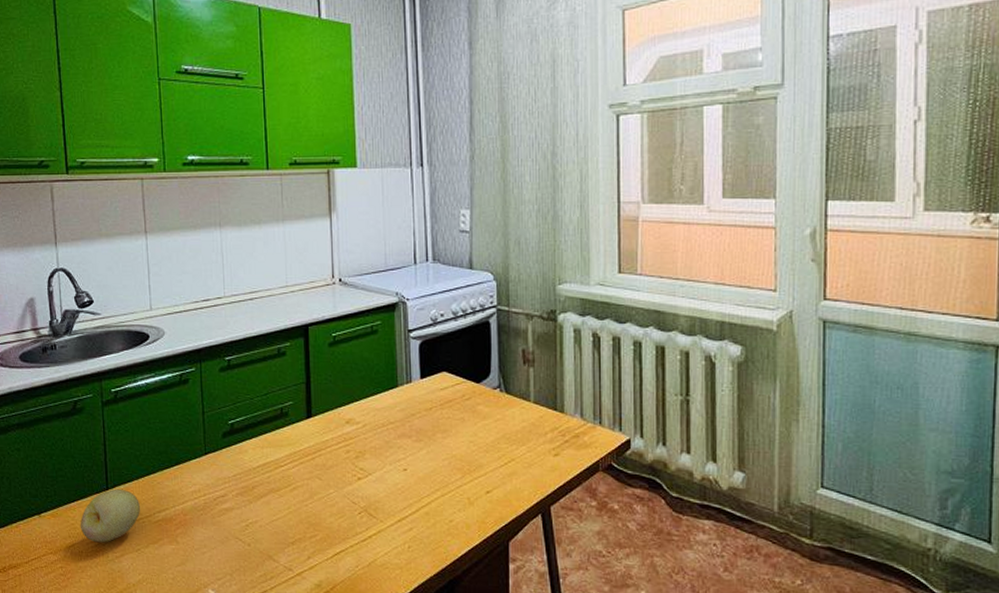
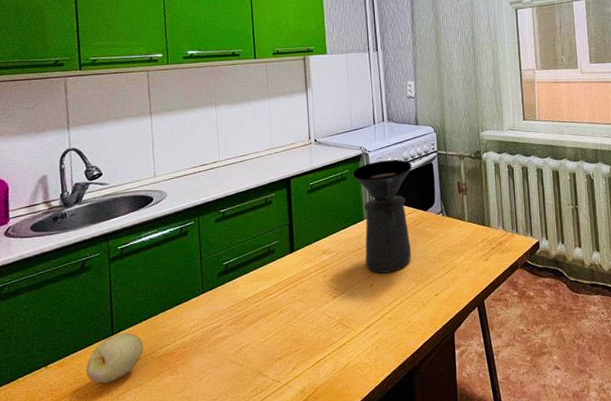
coffee maker: none [385,313,463,457] -> present [352,159,412,274]

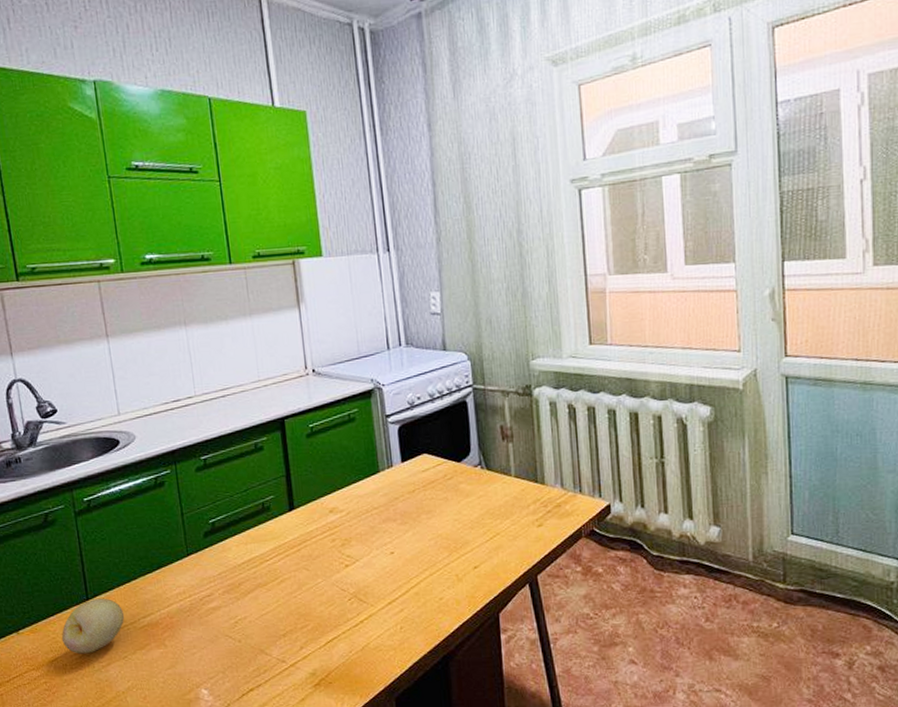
coffee maker: present [352,159,412,274] -> none [363,396,442,539]

